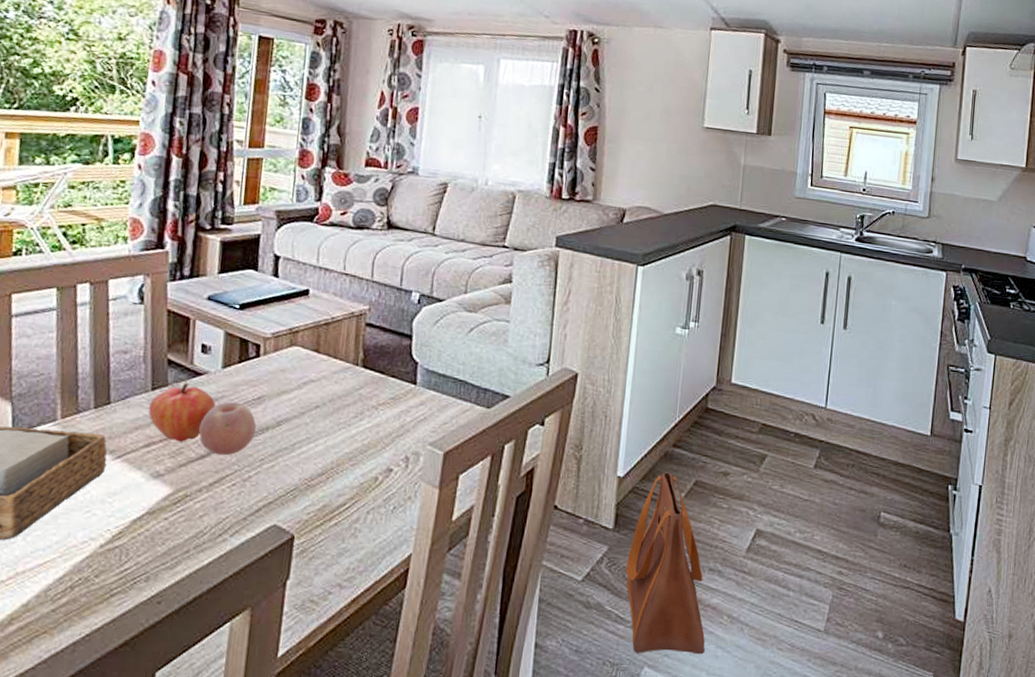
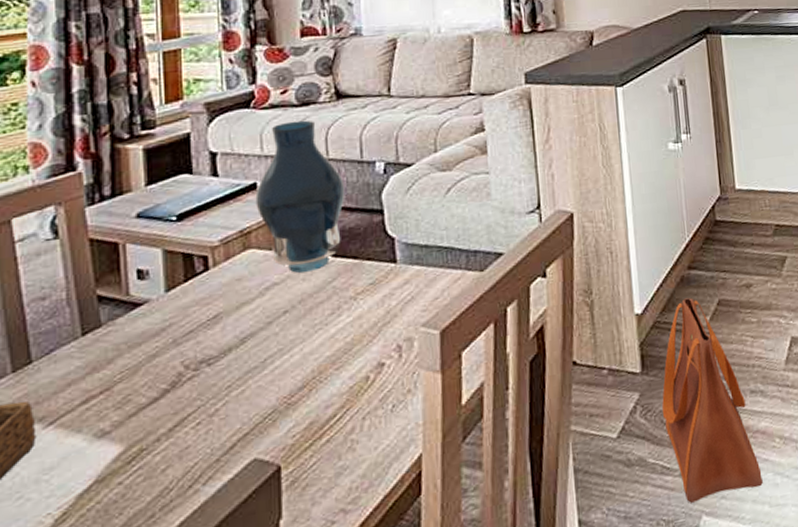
fruit: present [148,382,216,442] -> none [82,317,164,389]
fruit: present [199,401,257,456] -> none [147,327,217,394]
vase: none [306,241,383,376] -> present [255,120,345,273]

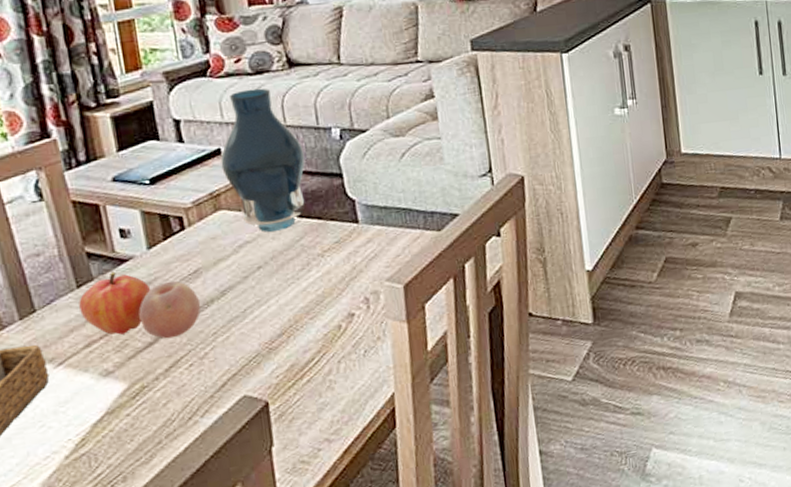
fruit: none [82,317,164,389] -> present [79,272,151,335]
fruit: none [147,327,217,394] -> present [139,280,201,339]
shopping bag: present [662,297,763,503] -> none [613,255,708,438]

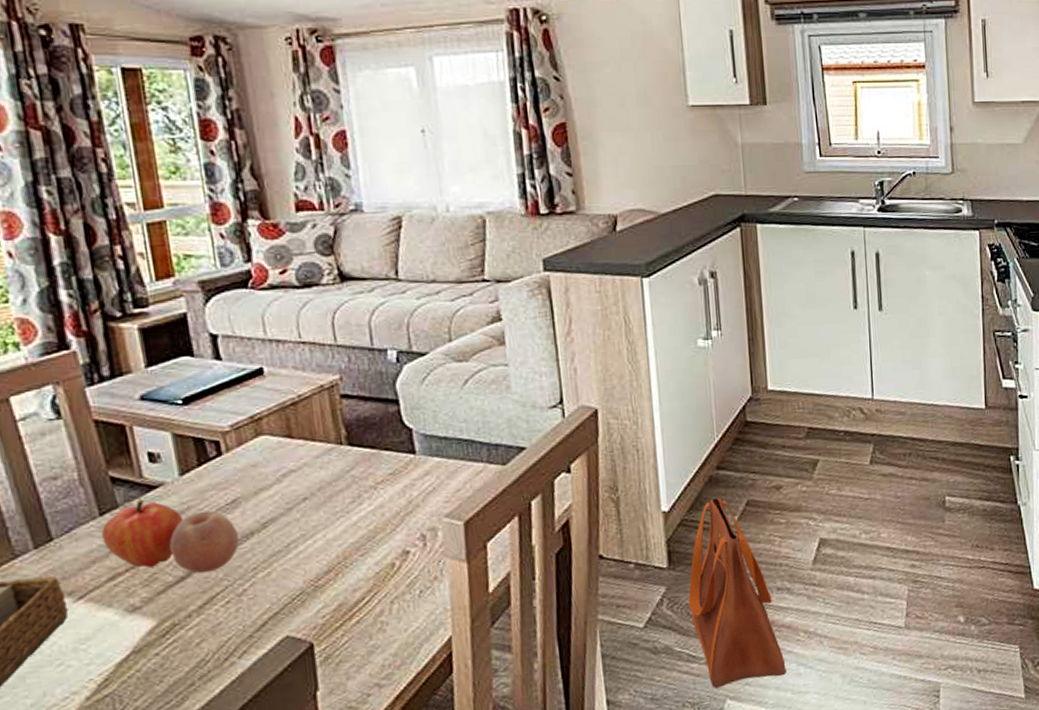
vase: present [220,88,306,232] -> none [262,303,358,461]
shopping bag: none [613,255,708,438] -> present [688,497,786,688]

